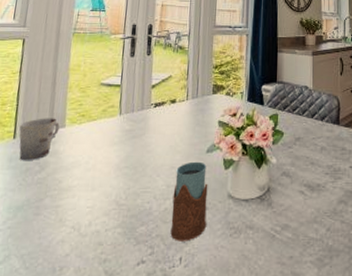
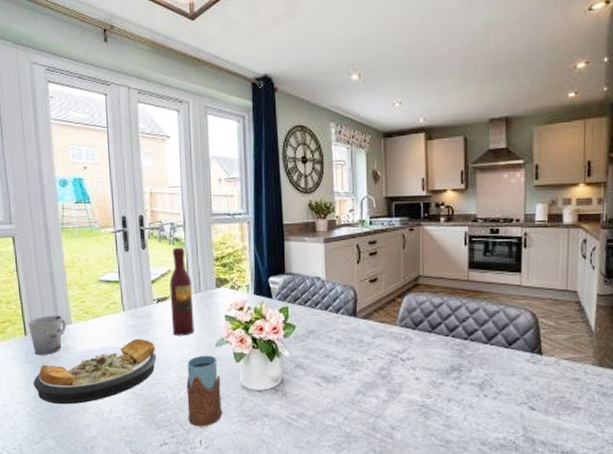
plate: none [10,143,147,217] -> present [33,339,157,405]
wine bottle: none [166,54,190,141] -> present [169,247,194,336]

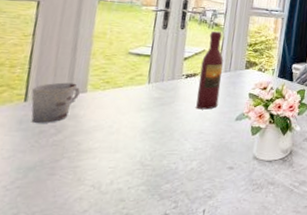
plate: present [33,339,157,405] -> none [19,110,175,177]
drinking glass: present [186,355,223,427] -> none [195,128,235,196]

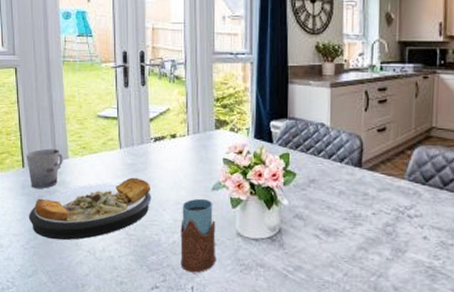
plate: none [19,110,175,177] -> present [28,177,151,241]
drinking glass: none [195,128,235,196] -> present [180,198,217,273]
wine bottle: present [196,31,223,110] -> none [168,85,191,177]

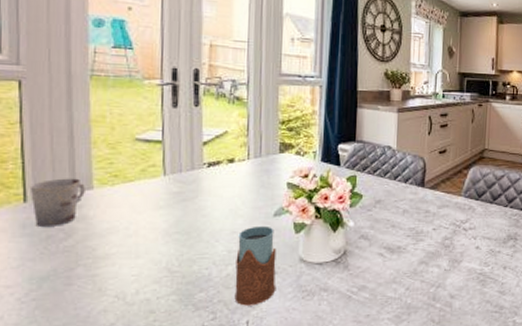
plate: present [28,177,151,241] -> none [29,207,202,287]

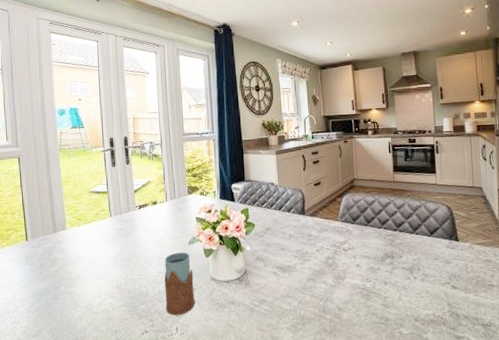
cup: present [29,178,85,228] -> none [29,222,62,258]

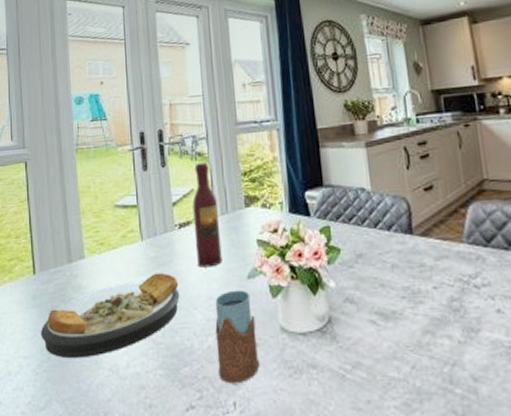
plate: none [32,240,139,301] -> present [40,272,180,359]
wine bottle: none [149,161,171,237] -> present [192,162,222,268]

